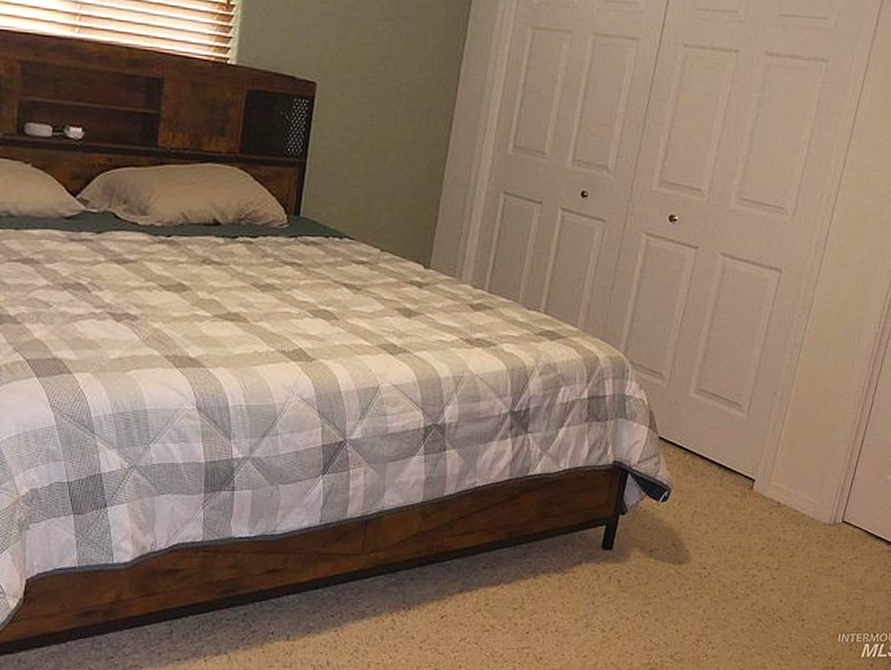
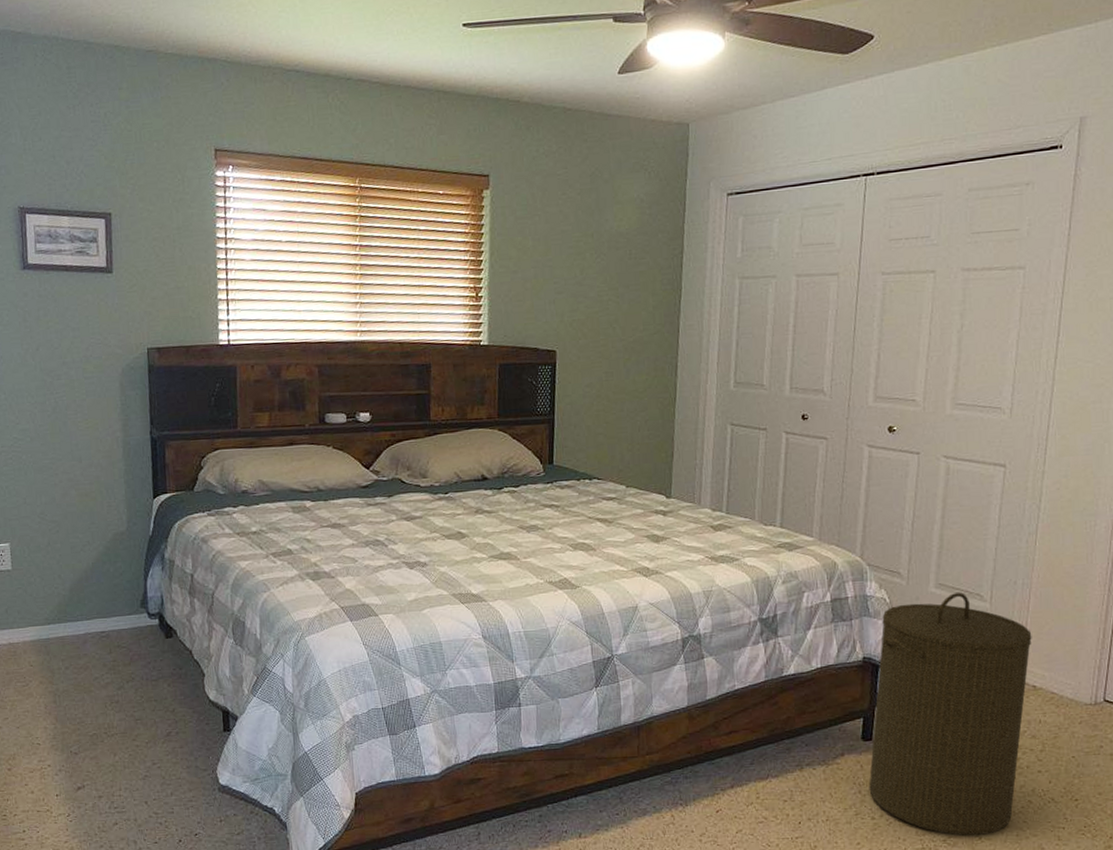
laundry hamper: none [603,400,784,653] -> present [869,593,1032,837]

